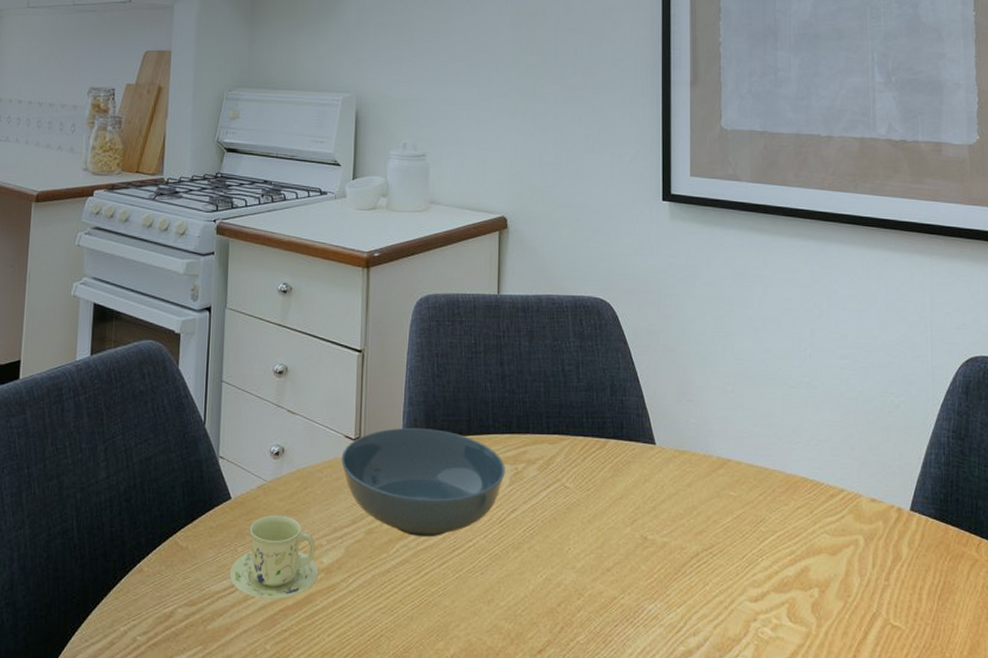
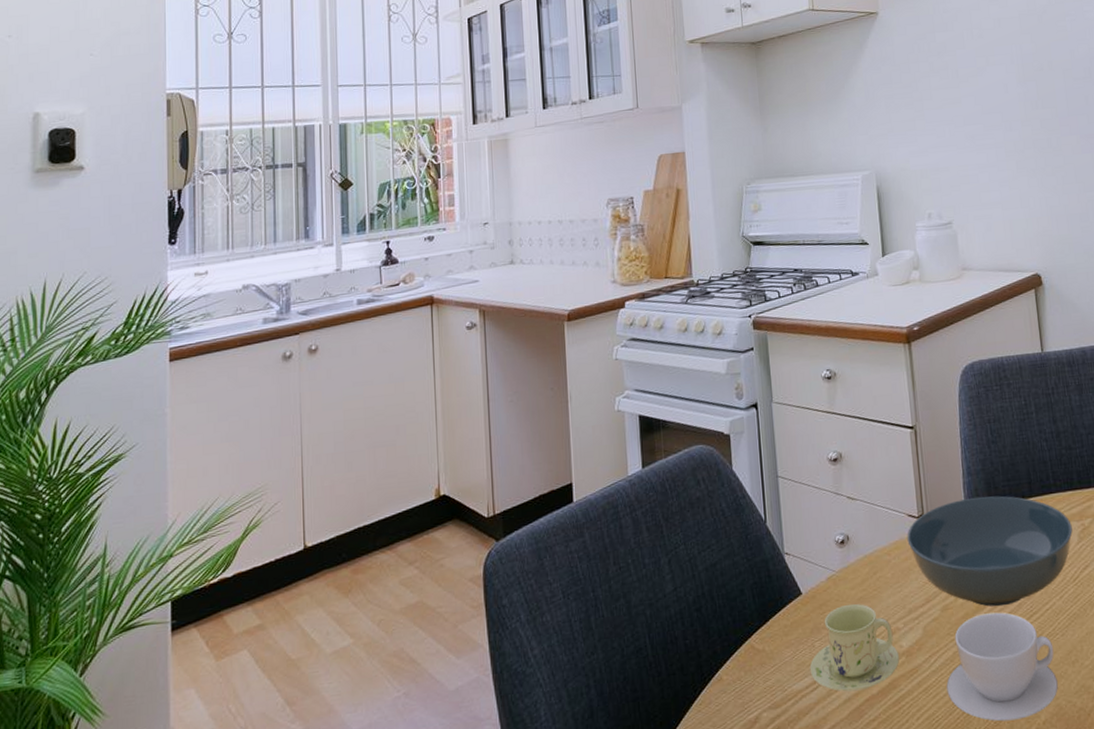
teacup: none [361,542,471,650] -> present [946,612,1058,722]

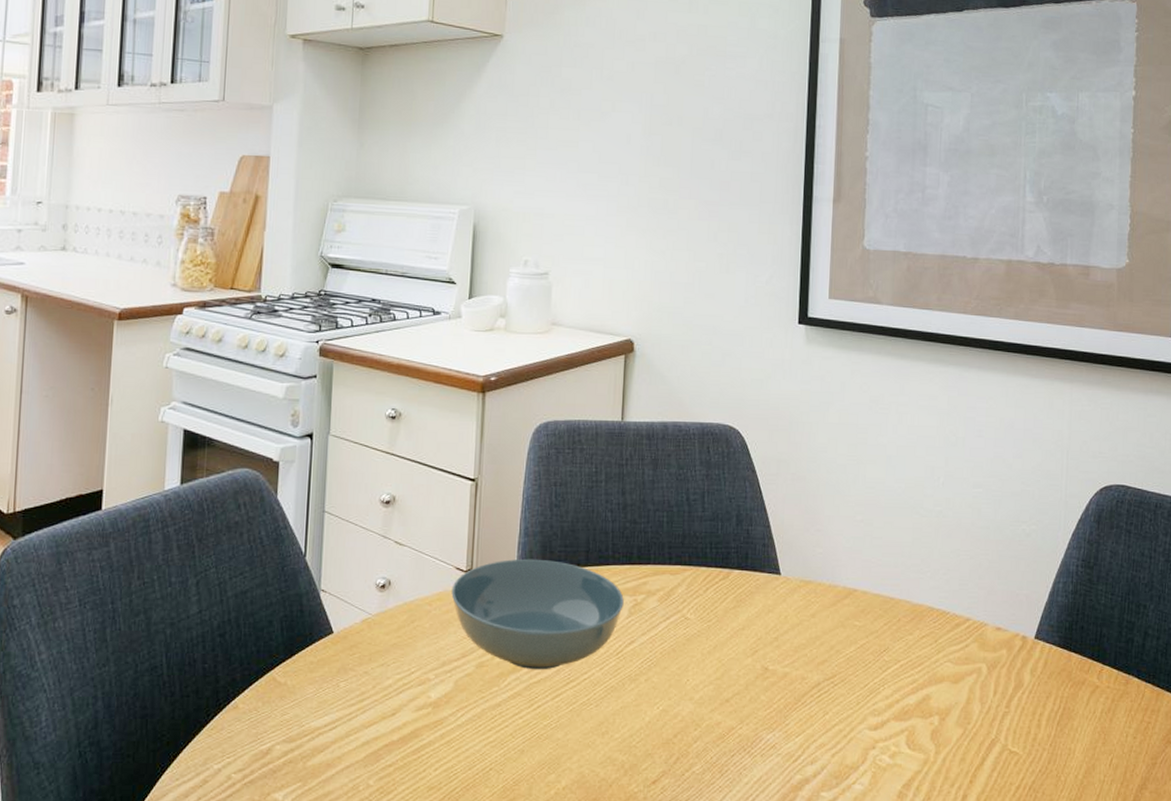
cup and saucer: present [809,603,899,692] -> none [330,649,425,735]
teacup: present [946,612,1058,722] -> none [469,675,586,782]

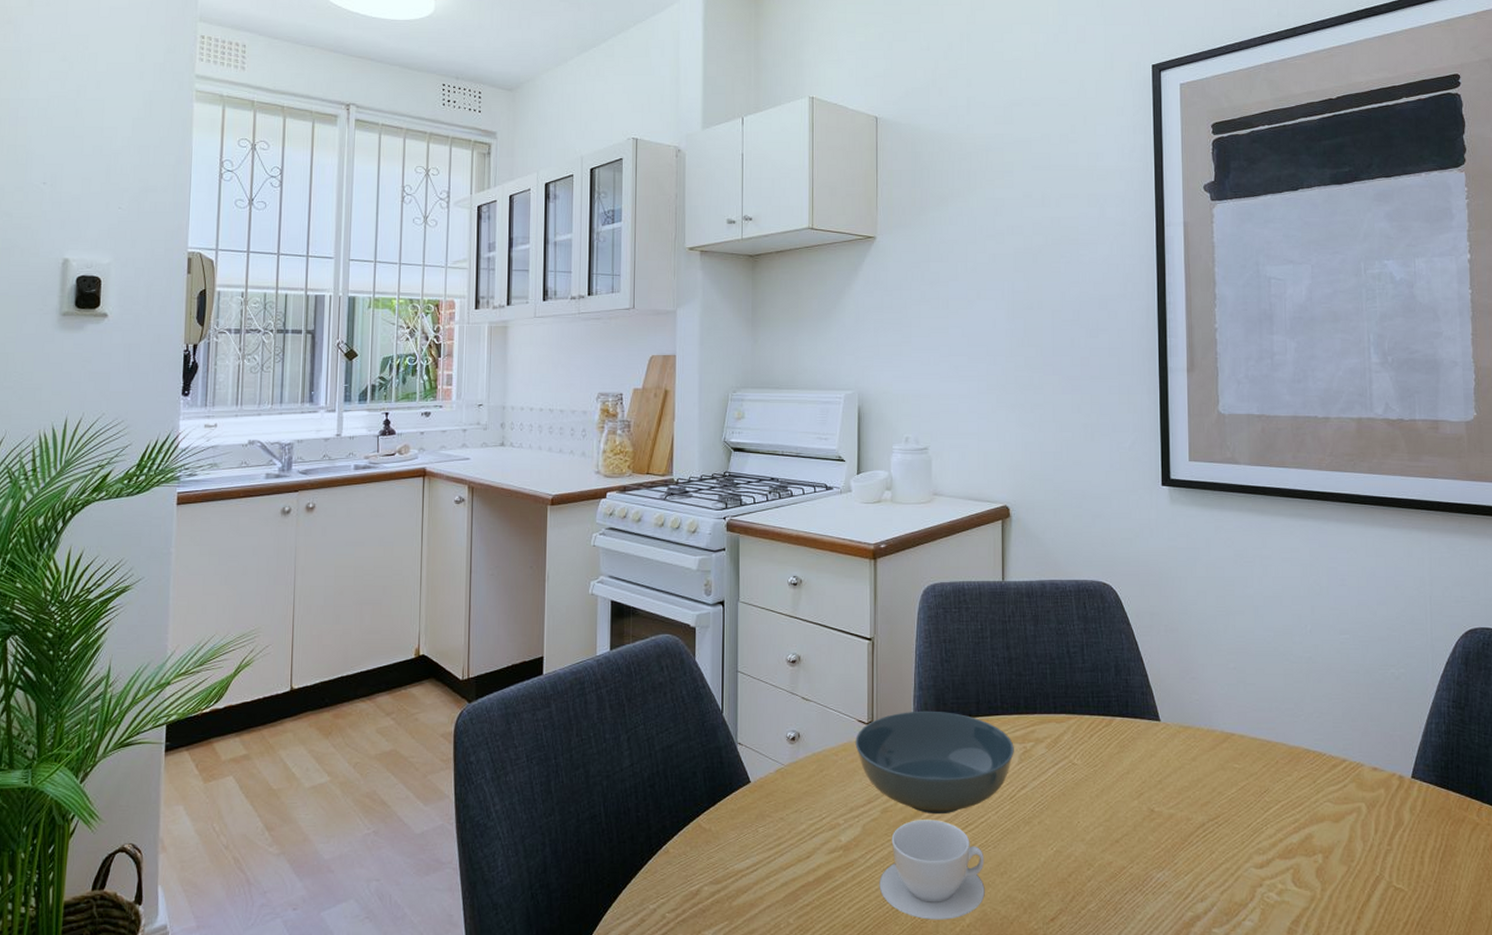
teacup: none [469,675,586,782] -> present [879,820,985,920]

